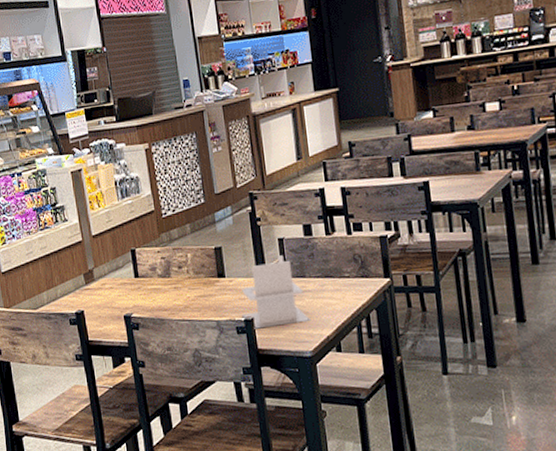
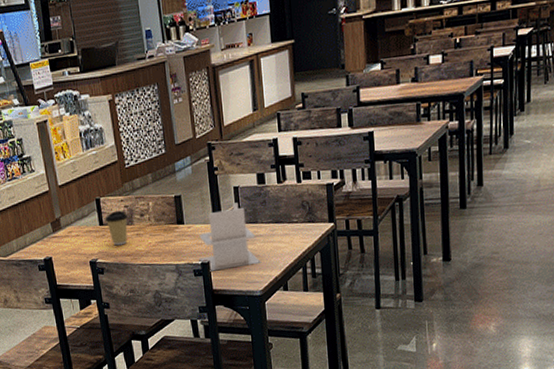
coffee cup: none [140,262,165,300] -> present [105,210,128,246]

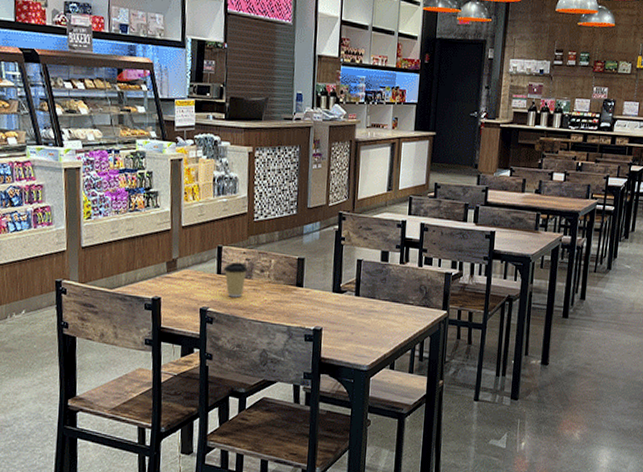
napkin holder: present [199,202,261,272] -> none [312,275,372,339]

